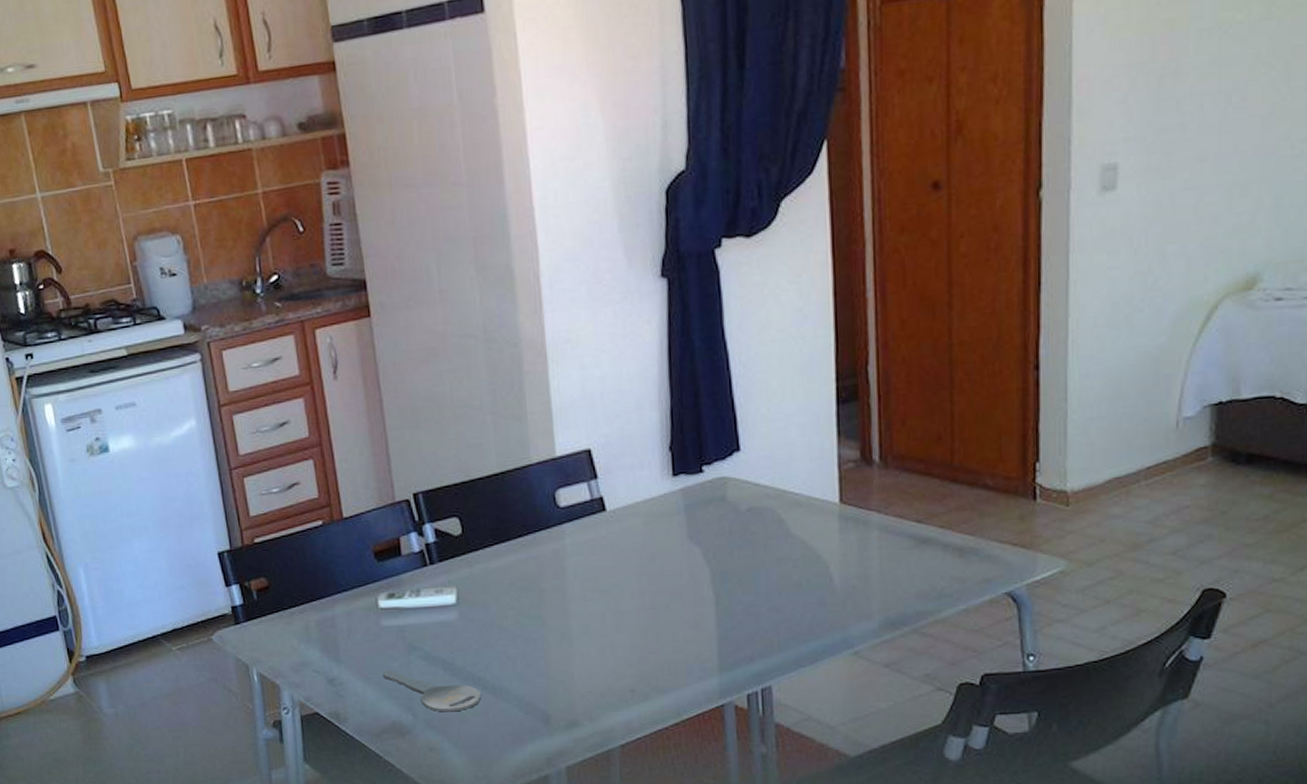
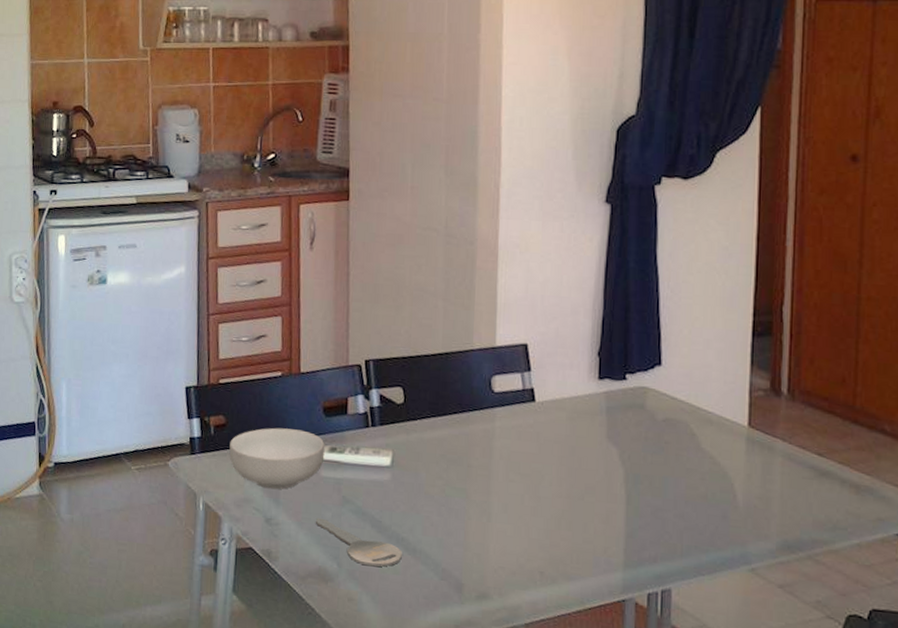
cereal bowl: none [276,580,383,648] -> present [229,427,325,490]

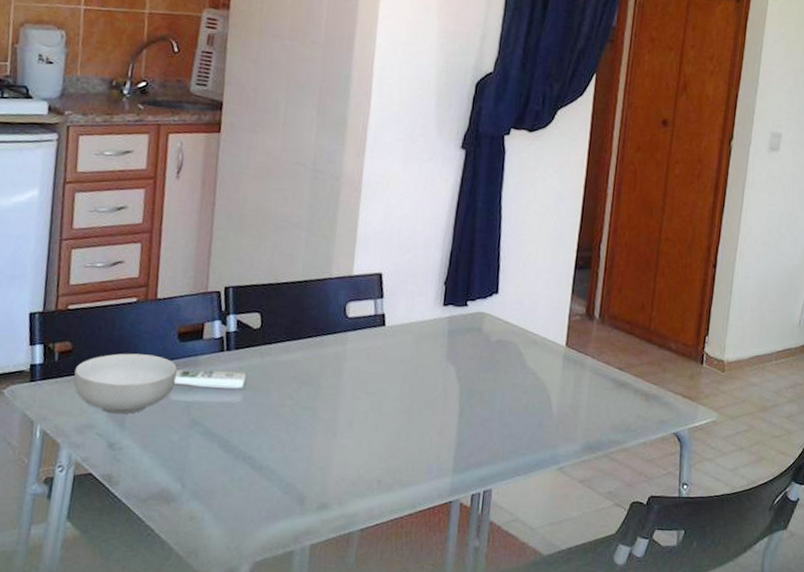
key: present [315,517,402,567] -> none [161,440,248,485]

